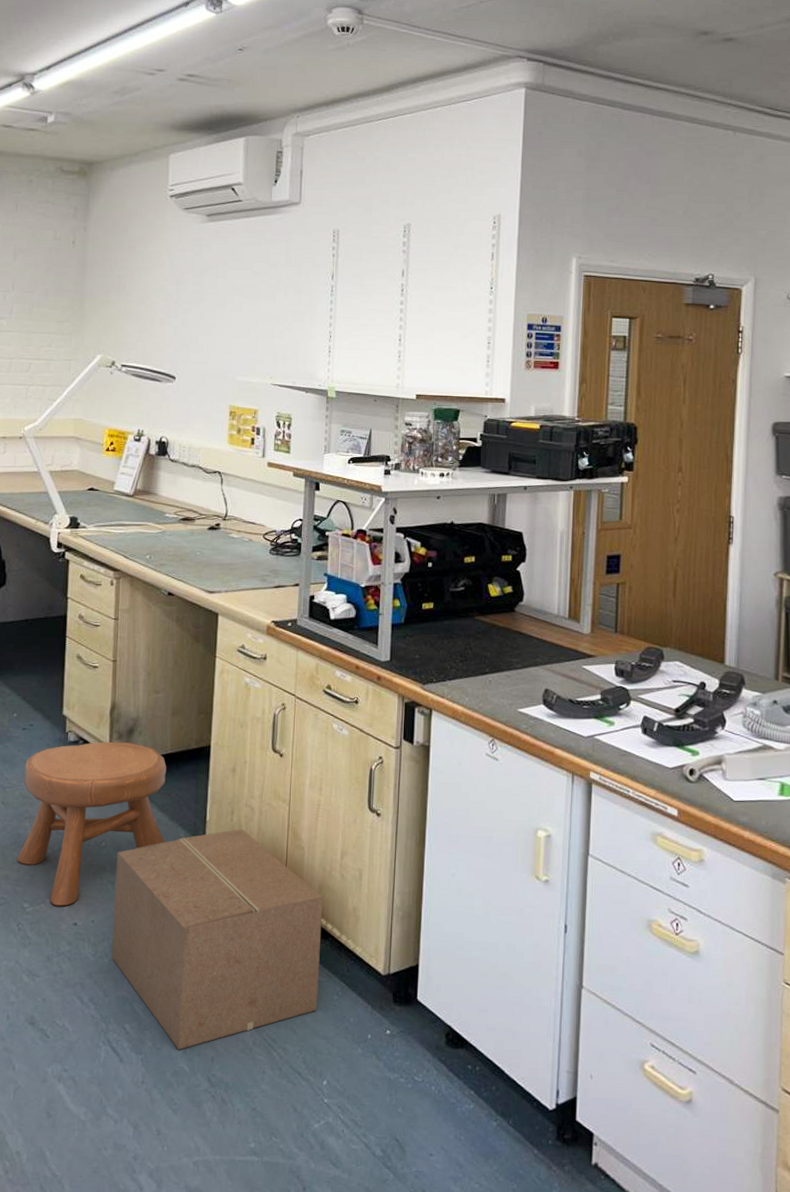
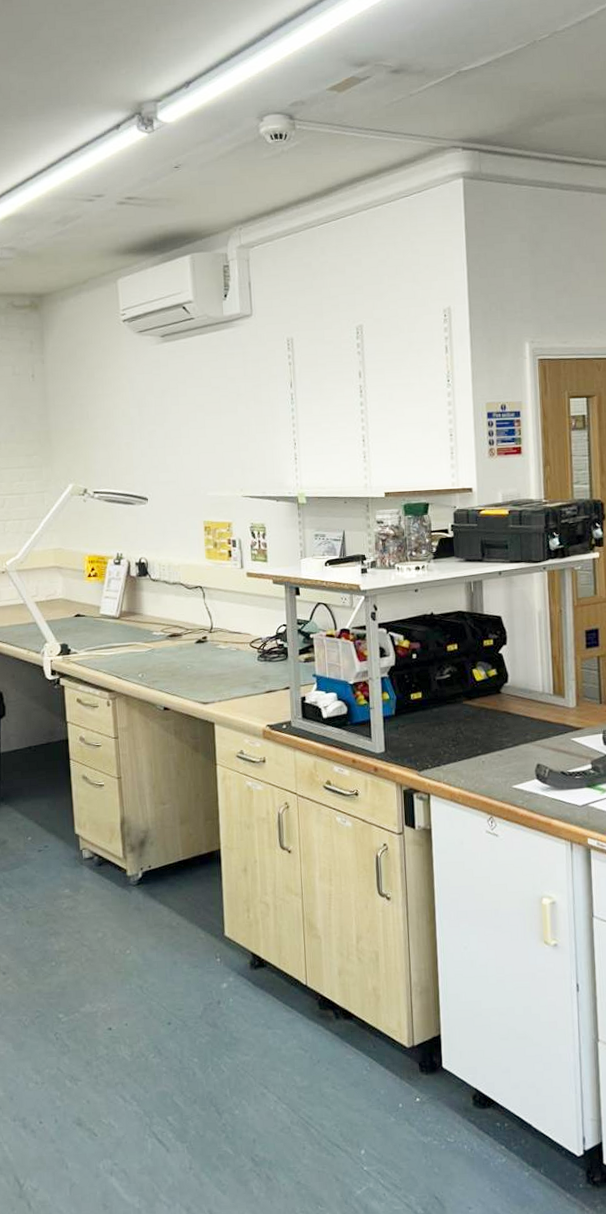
stool: present [17,741,167,907] -> none [44,853,187,1014]
cardboard box: present [111,829,323,1050] -> none [142,924,349,1135]

